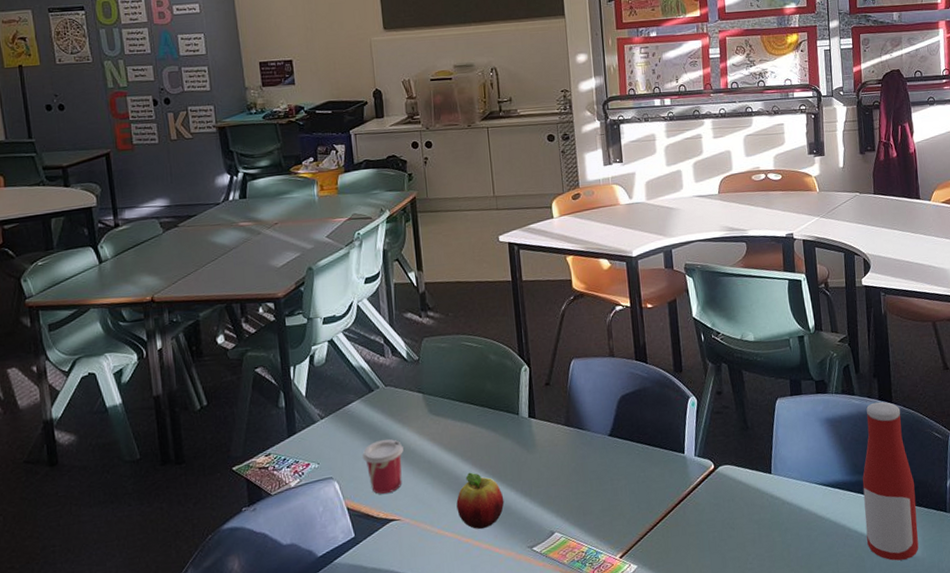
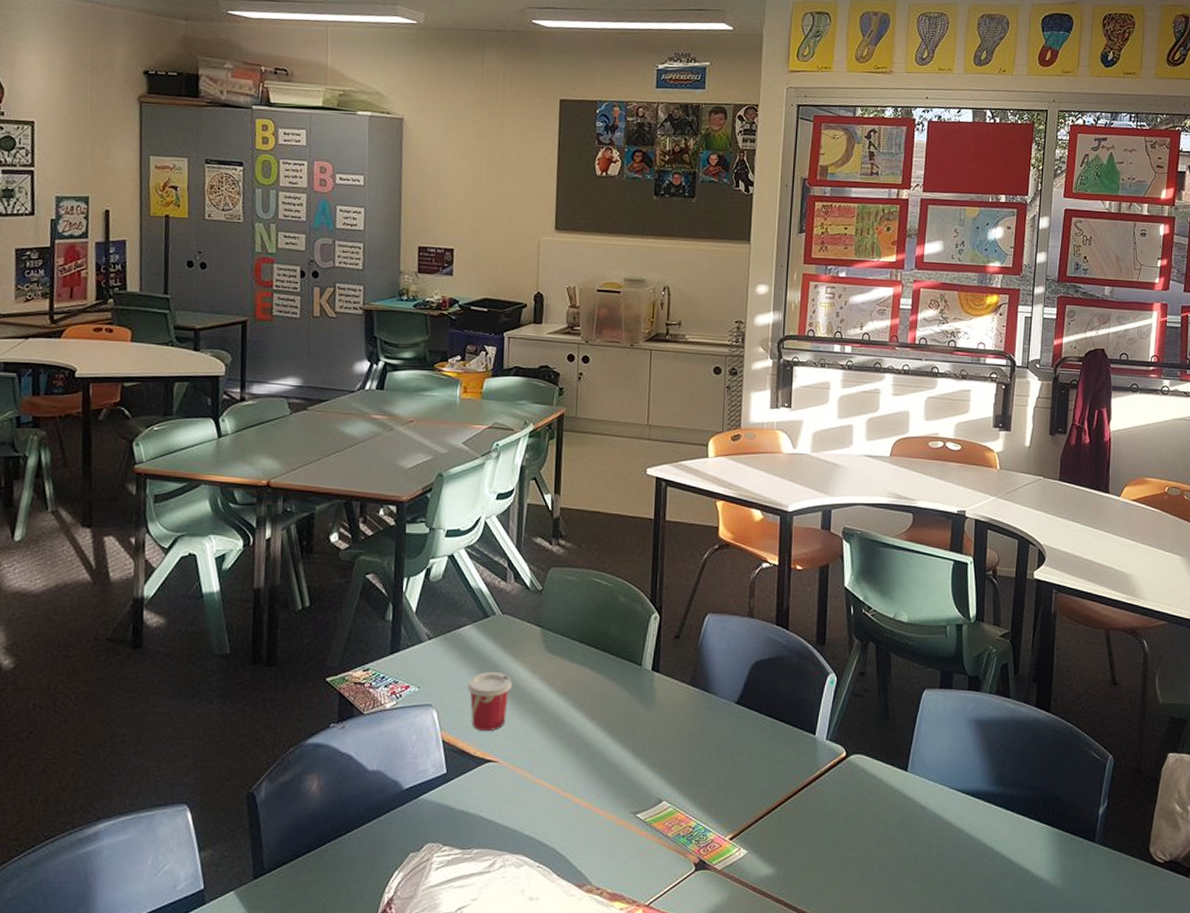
fruit: present [456,472,504,530] -> none [560,721,613,786]
bottle: present [862,401,919,561] -> none [1003,709,1063,889]

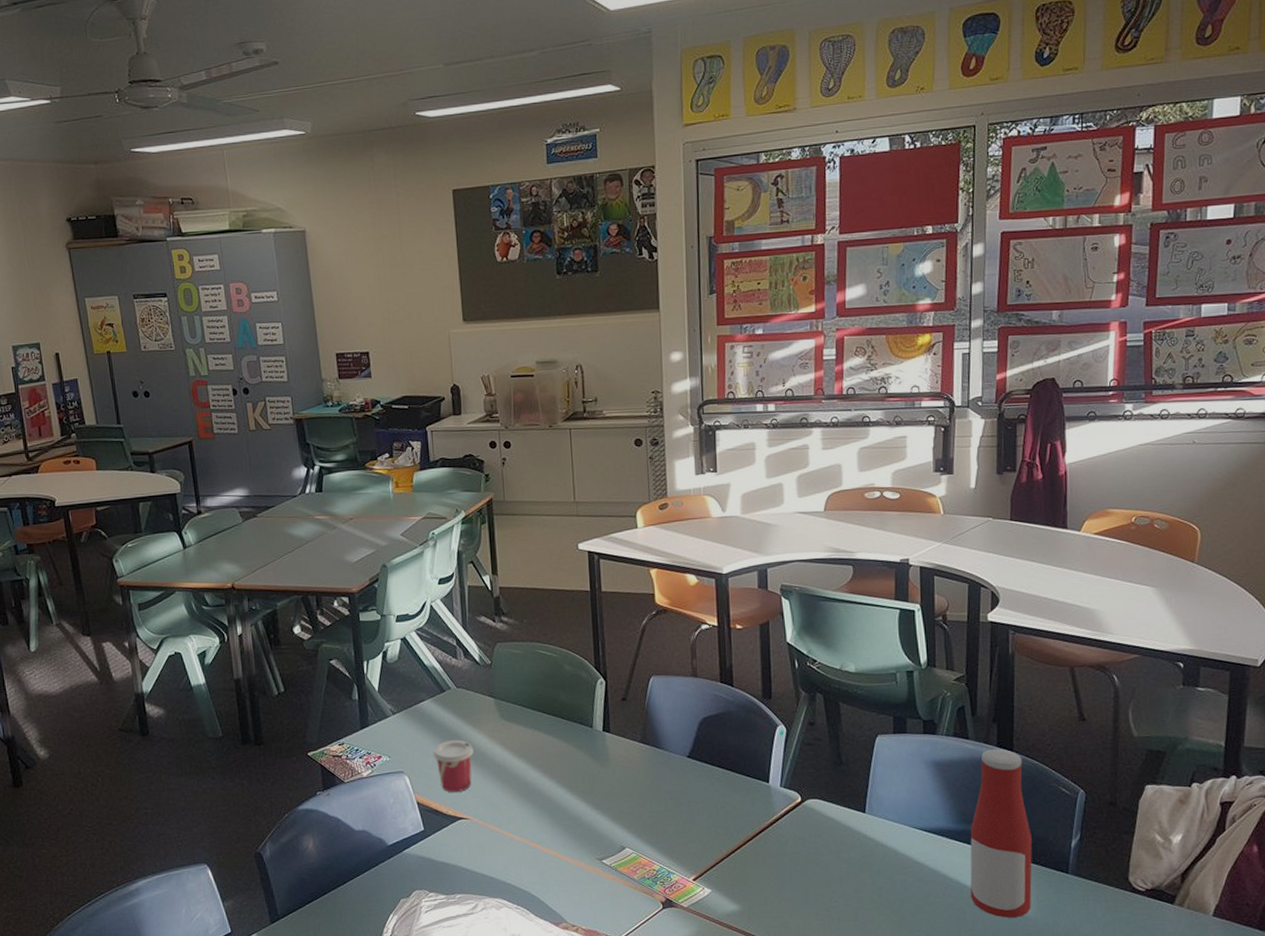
bottle: none [1003,709,1063,889] -> present [970,749,1032,918]

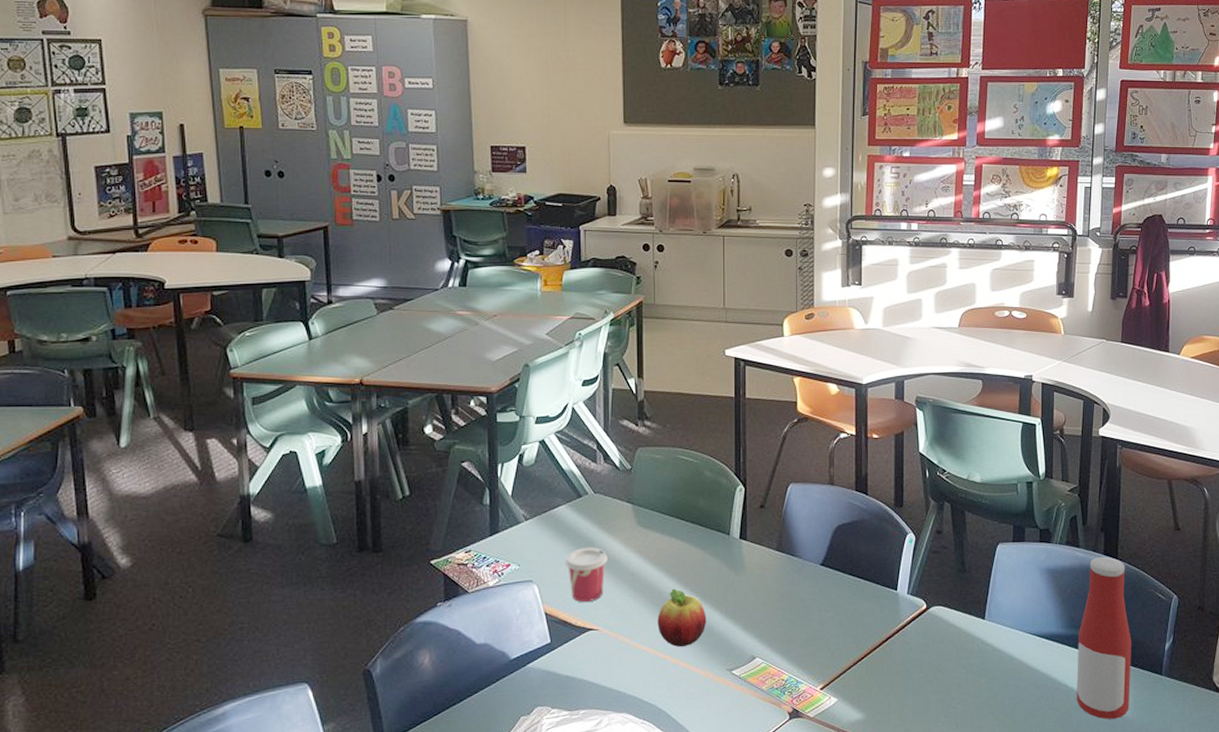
fruit: none [525,780,575,837] -> present [658,588,707,648]

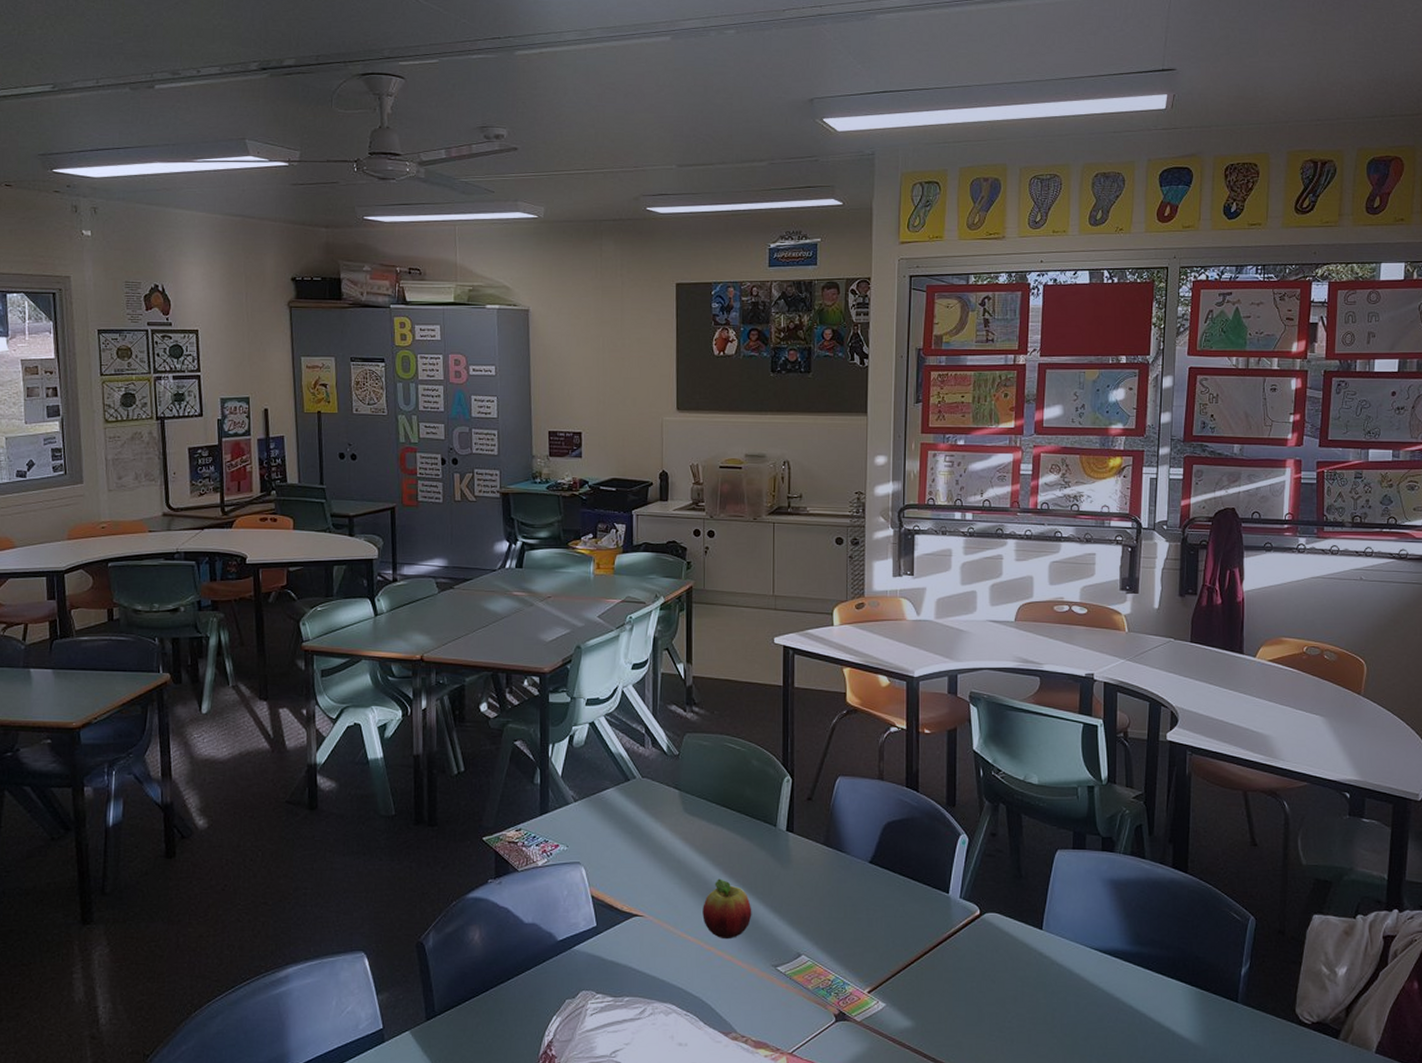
cup: present [565,546,608,602] -> none [612,831,654,887]
bottle: present [1077,556,1131,719] -> none [1143,870,1203,1046]

